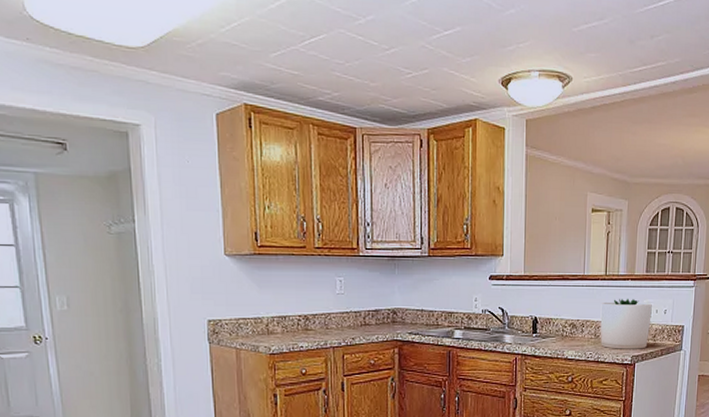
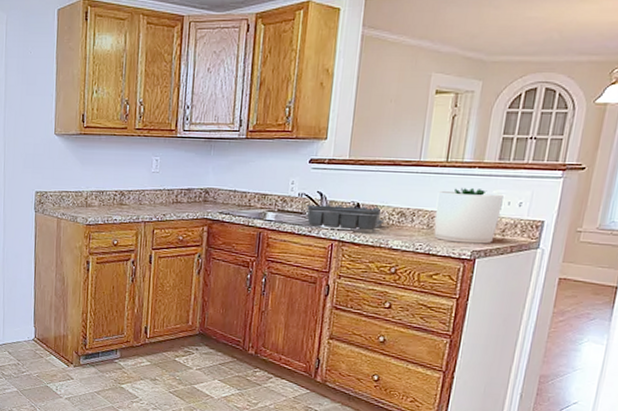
dish rack: none [491,319,560,344] -> present [307,204,385,232]

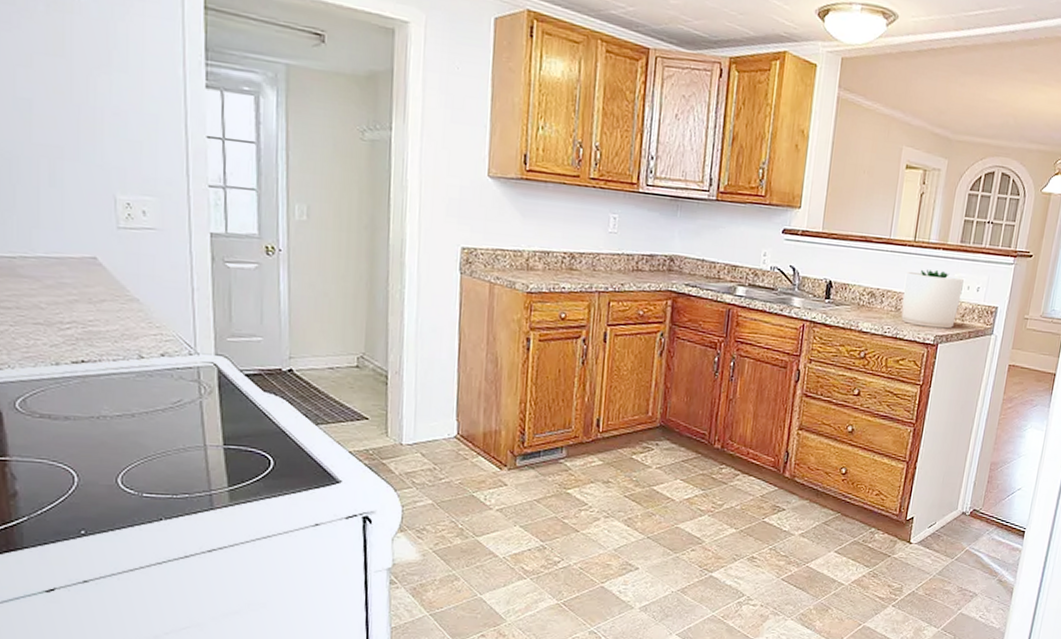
dish rack: present [307,204,385,232] -> none [778,280,856,313]

